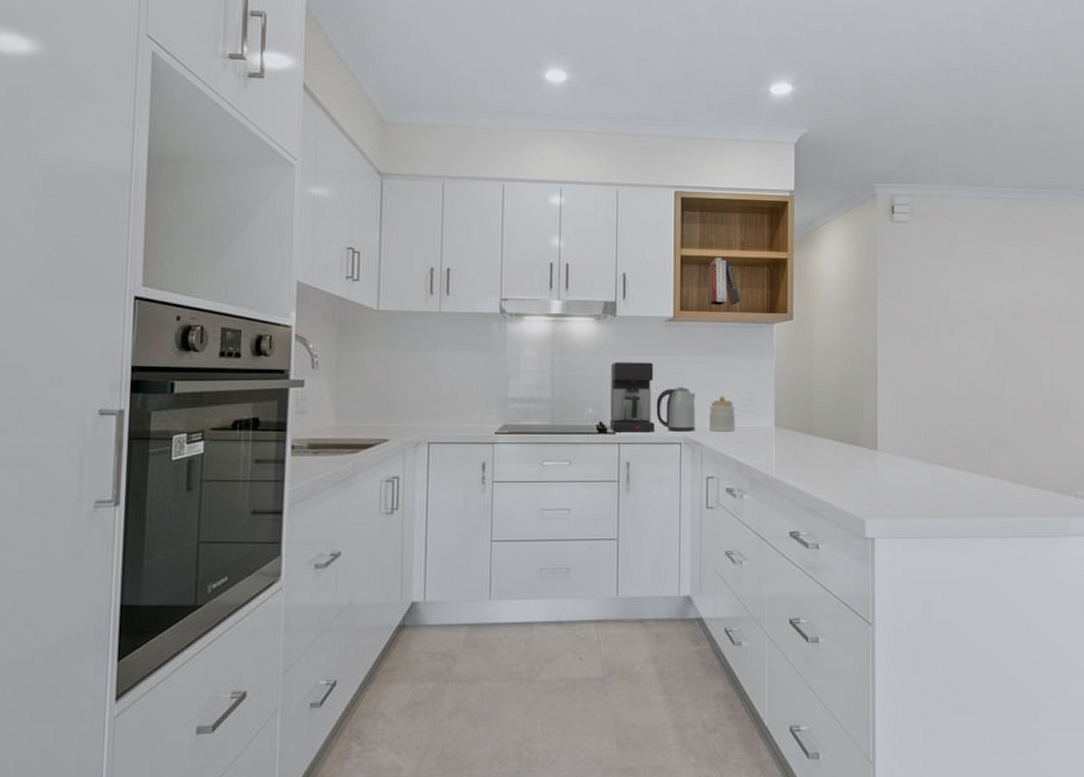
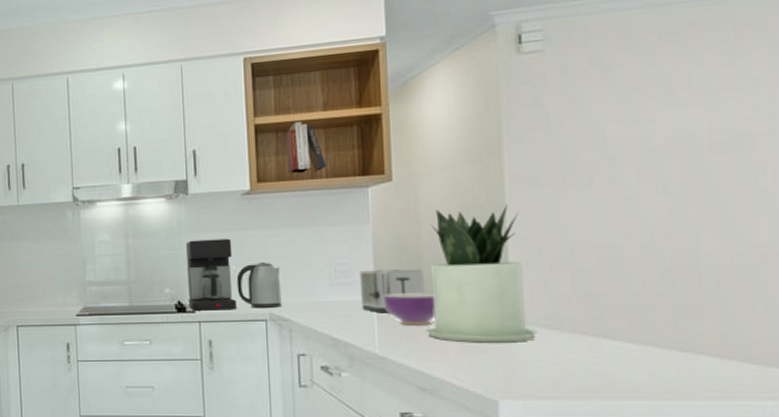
jar: present [709,396,736,432] -> none [297,268,329,307]
toaster: none [762,399,814,440] -> present [359,268,425,313]
bowl: none [780,422,822,453] -> present [382,292,436,327]
planter: none [813,348,896,468] -> present [426,205,538,343]

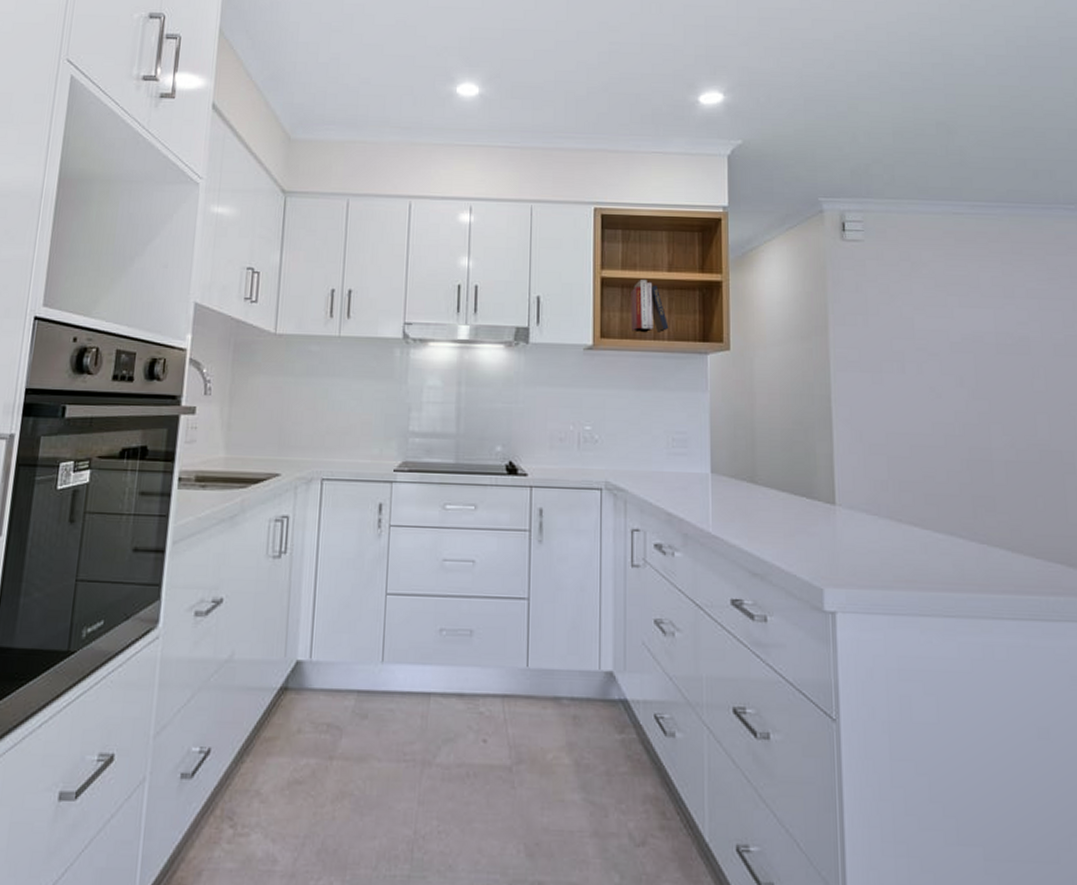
coffee maker: present [186,238,236,311] -> none [520,394,571,475]
kettle: present [236,262,282,308] -> none [573,424,618,476]
toaster: present [359,268,425,313] -> none [696,440,758,489]
bowl: present [382,292,436,327] -> none [717,468,767,505]
planter: present [426,205,538,343] -> none [757,384,859,527]

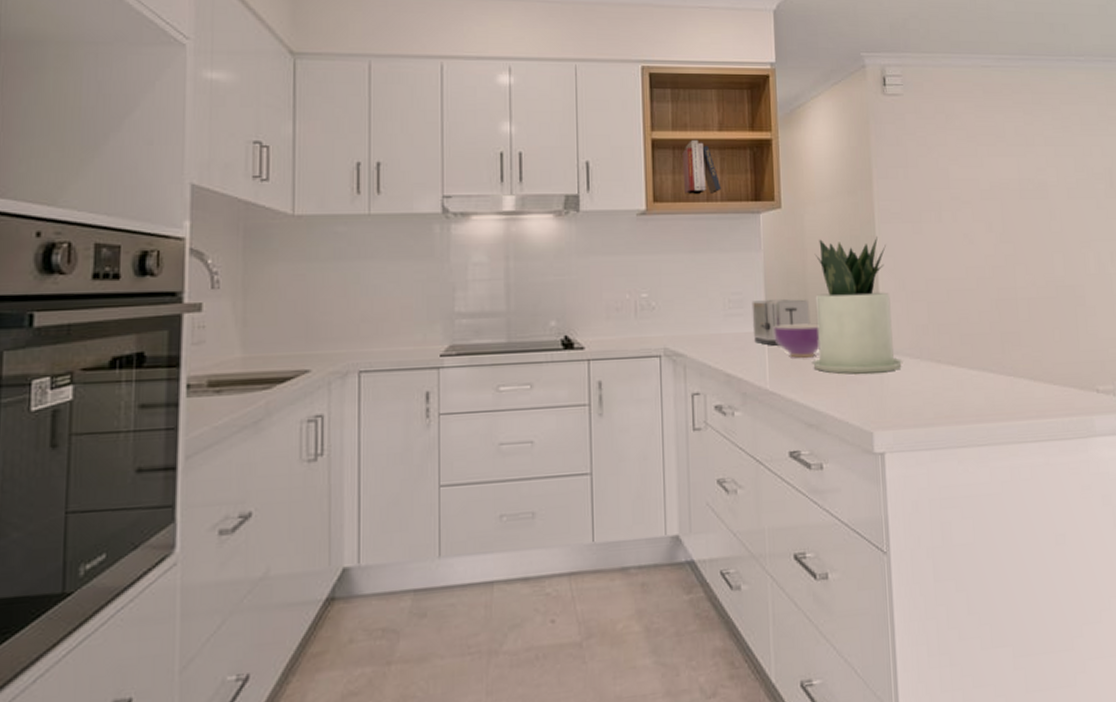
toaster: none [696,440,758,489] -> present [751,298,811,346]
bowl: none [717,468,767,505] -> present [772,323,820,359]
planter: none [757,384,859,527] -> present [811,237,903,375]

